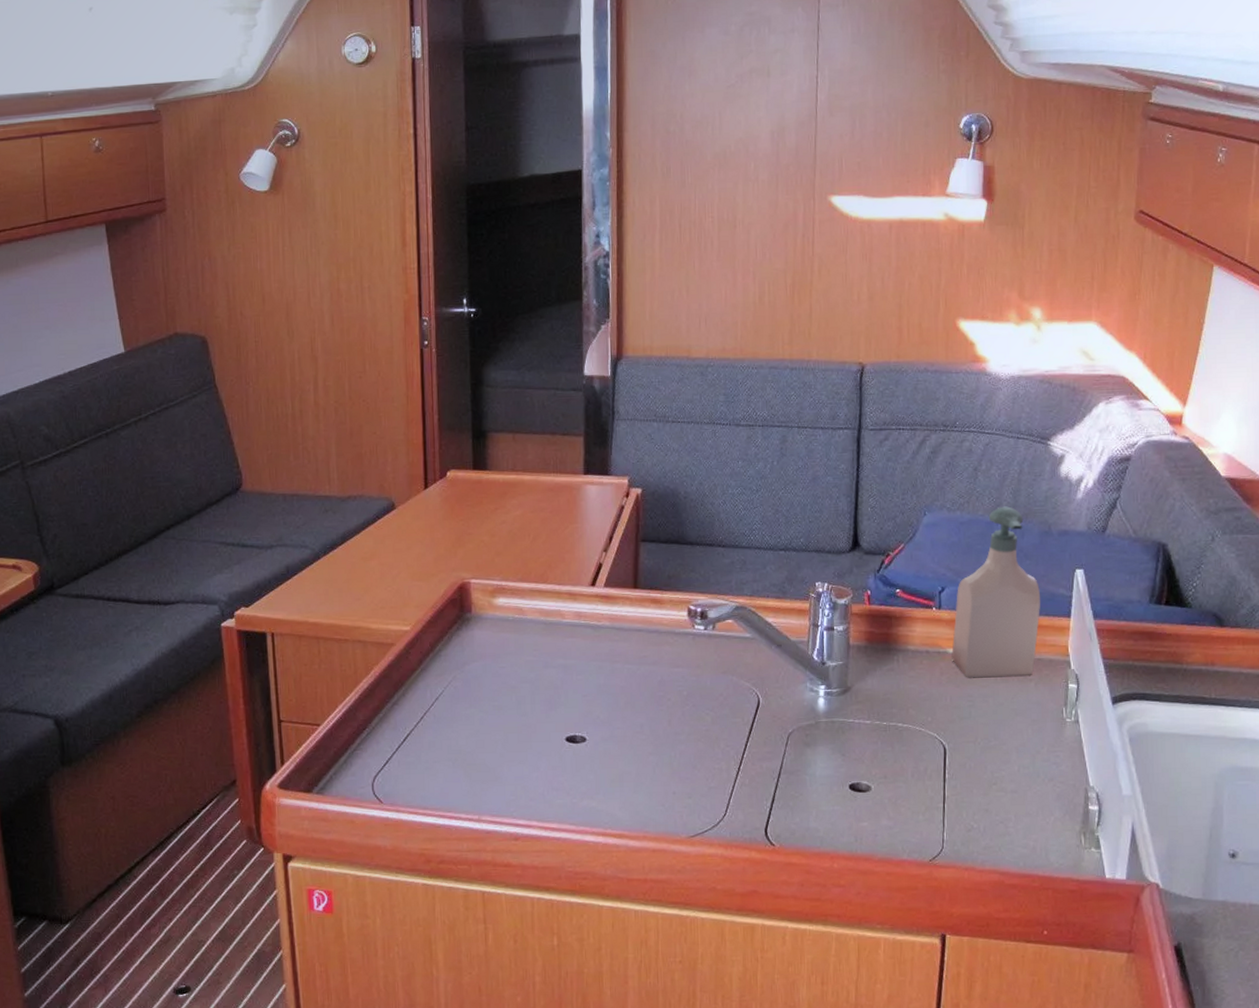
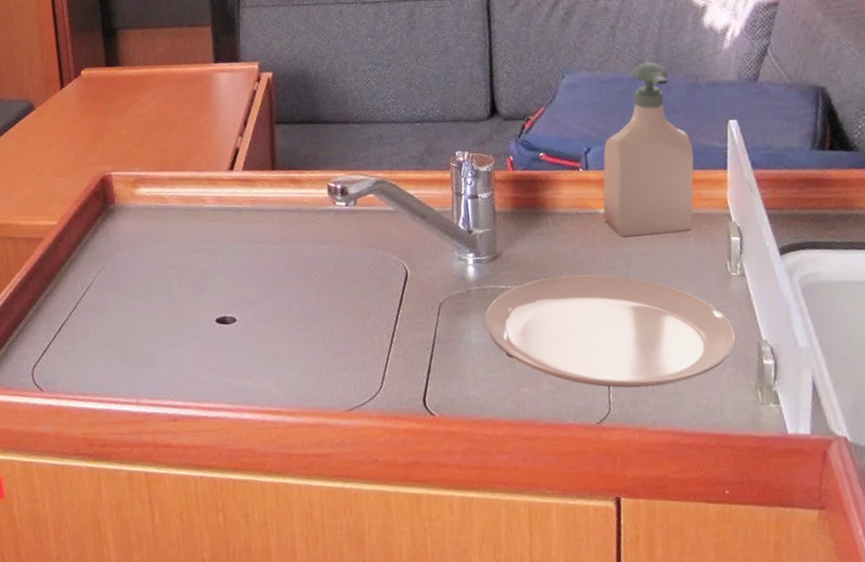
plate: none [830,712,1065,827] -> present [484,274,736,388]

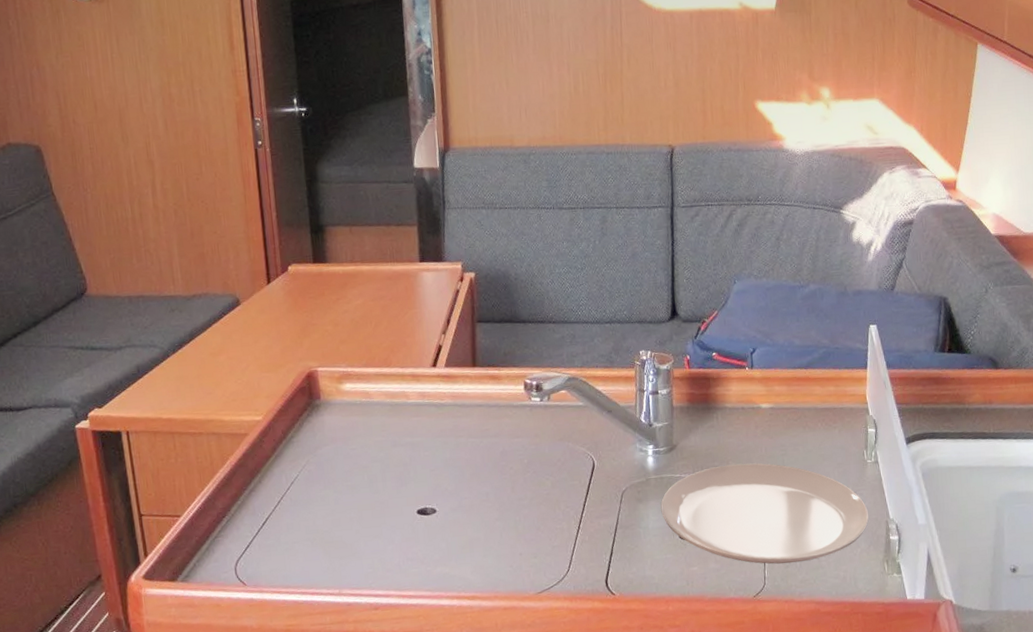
soap bottle: present [603,61,695,238] -> none [764,271,841,430]

